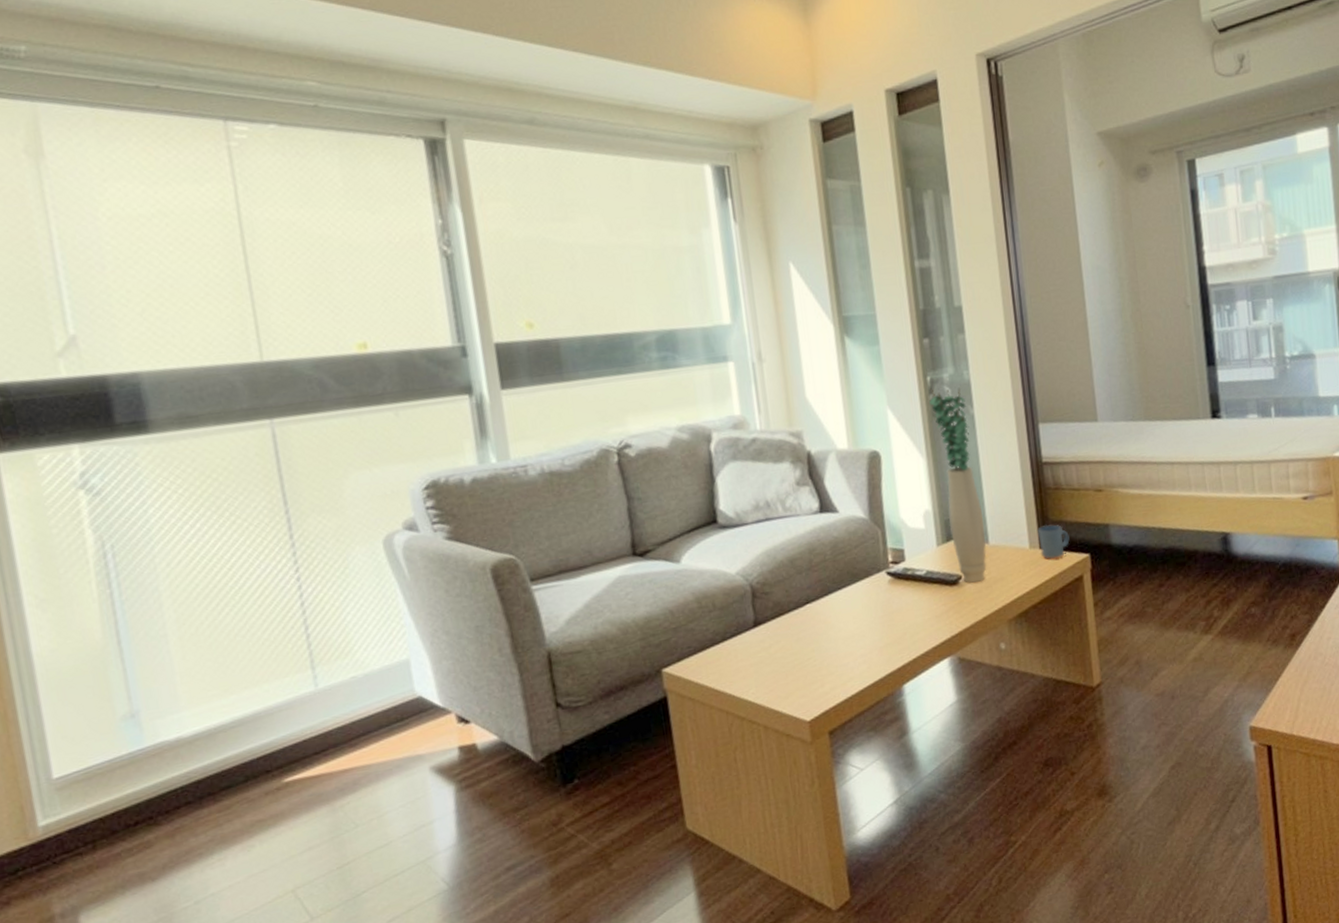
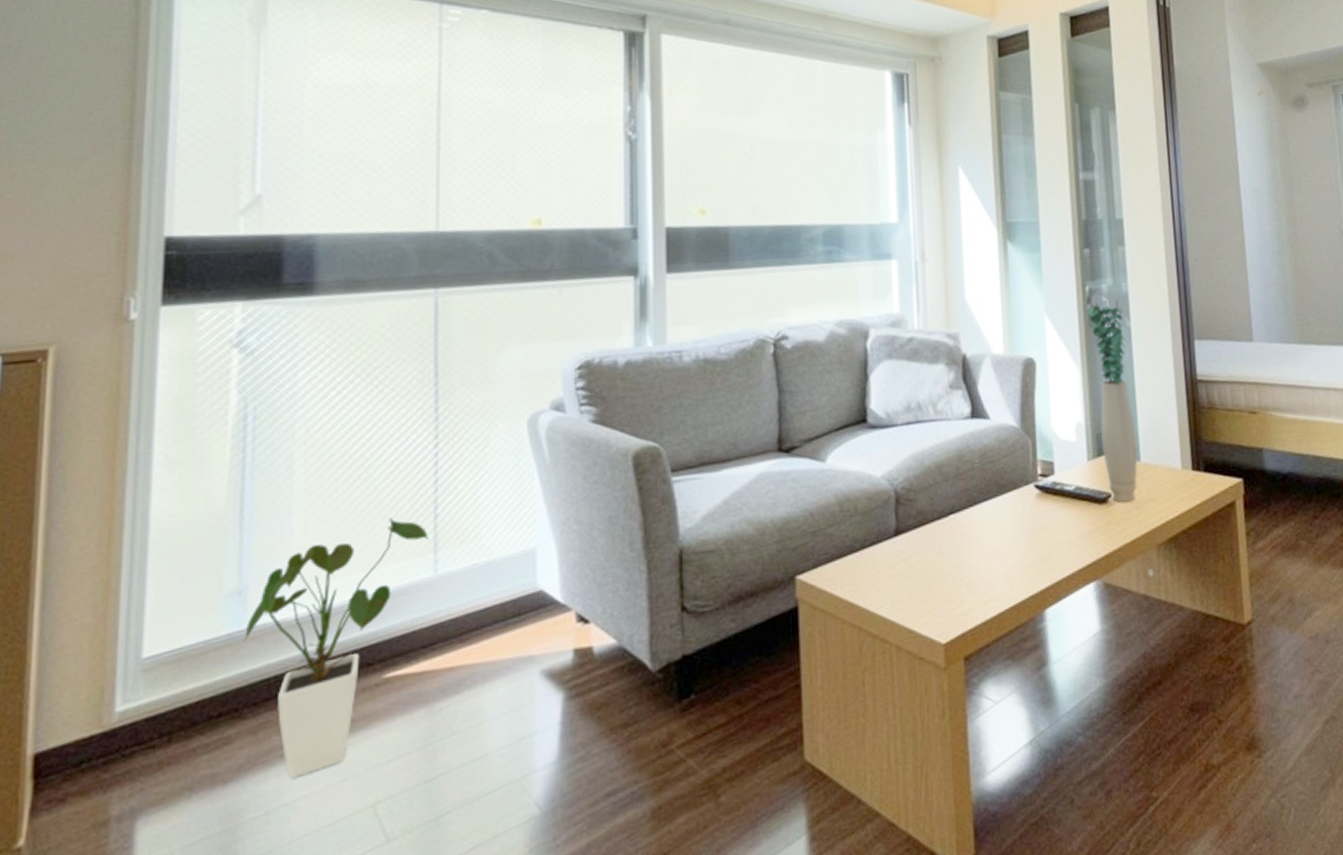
house plant: none [144,640,306,873] -> present [243,518,430,779]
mug: present [1036,524,1070,560] -> none [1189,444,1223,482]

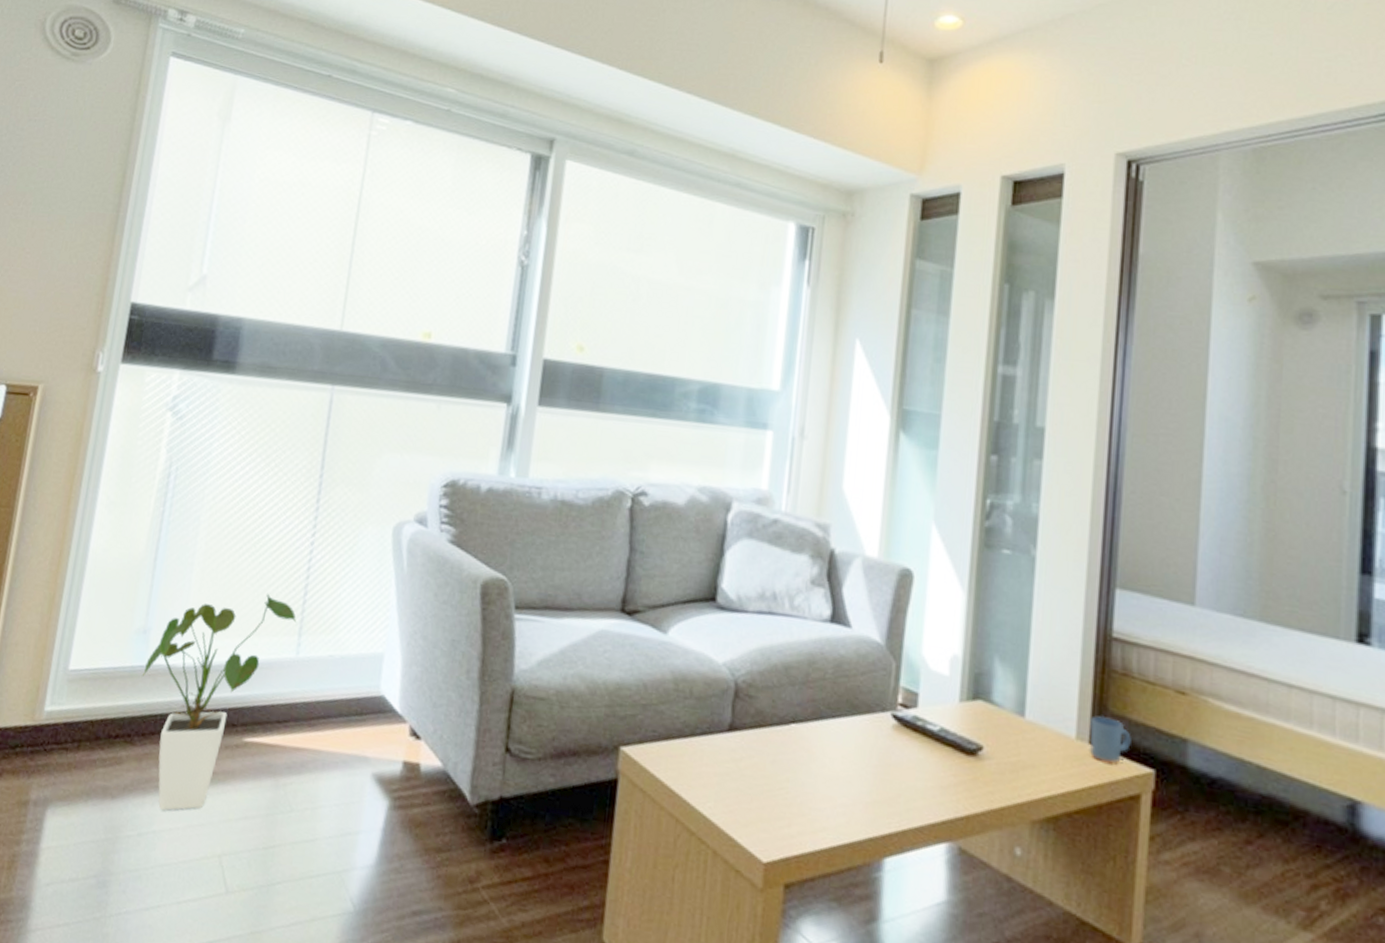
vase: present [1087,298,1138,503] -> none [979,513,1028,763]
mug: none [1189,444,1223,482] -> present [1089,715,1131,764]

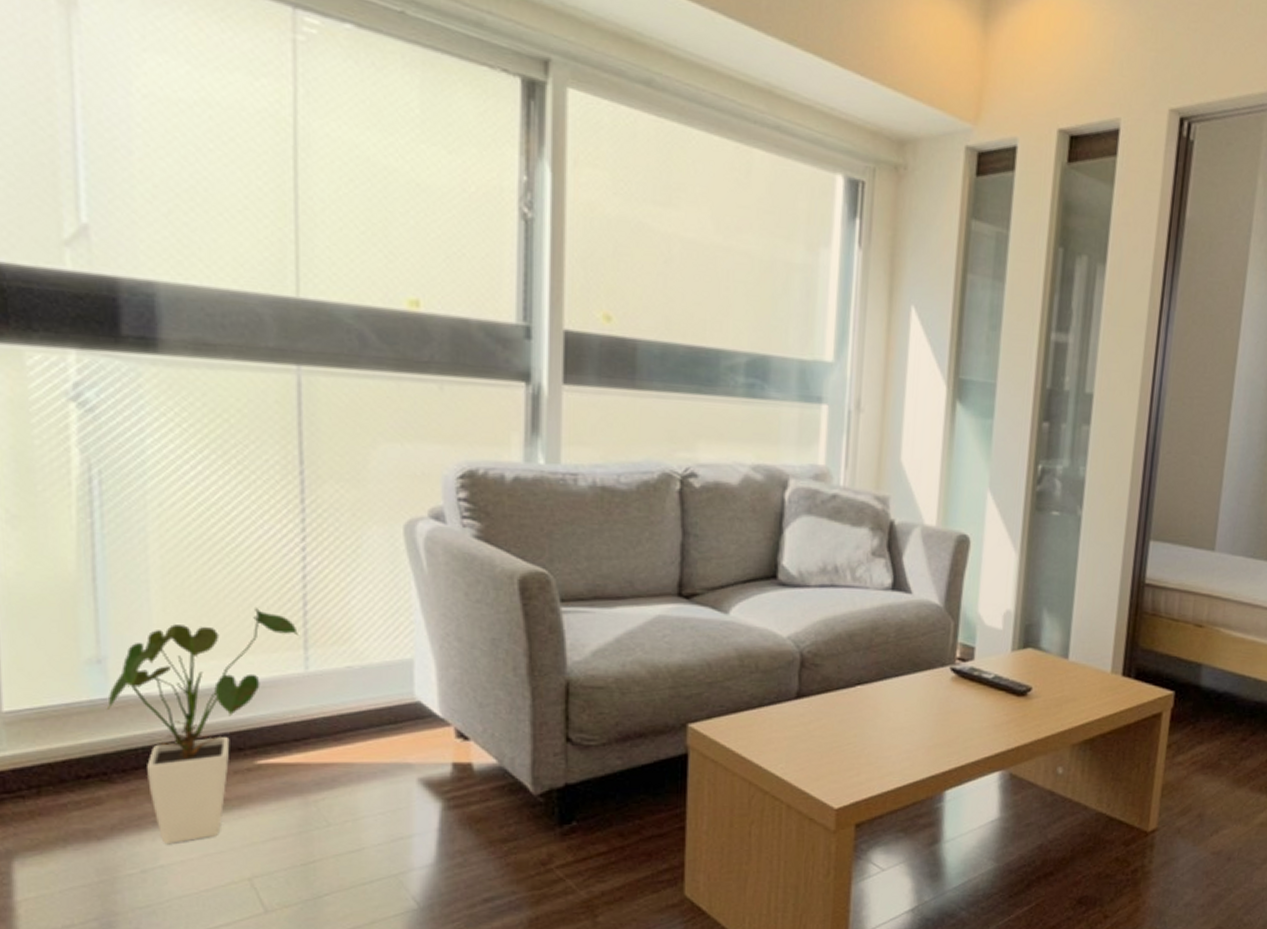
mug: present [1089,715,1131,764] -> none [1122,651,1157,690]

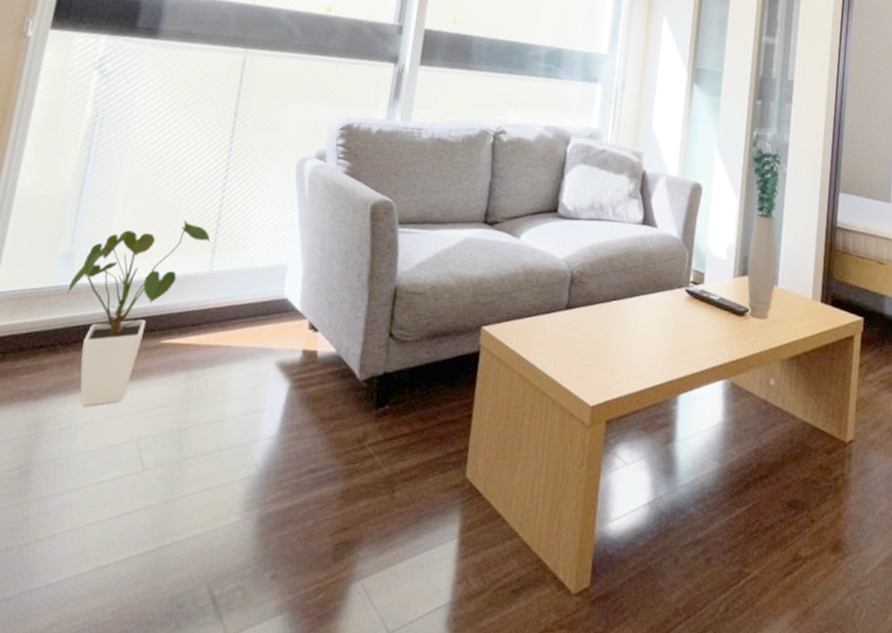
vase: none [1028,478,1075,699] -> present [746,142,782,320]

